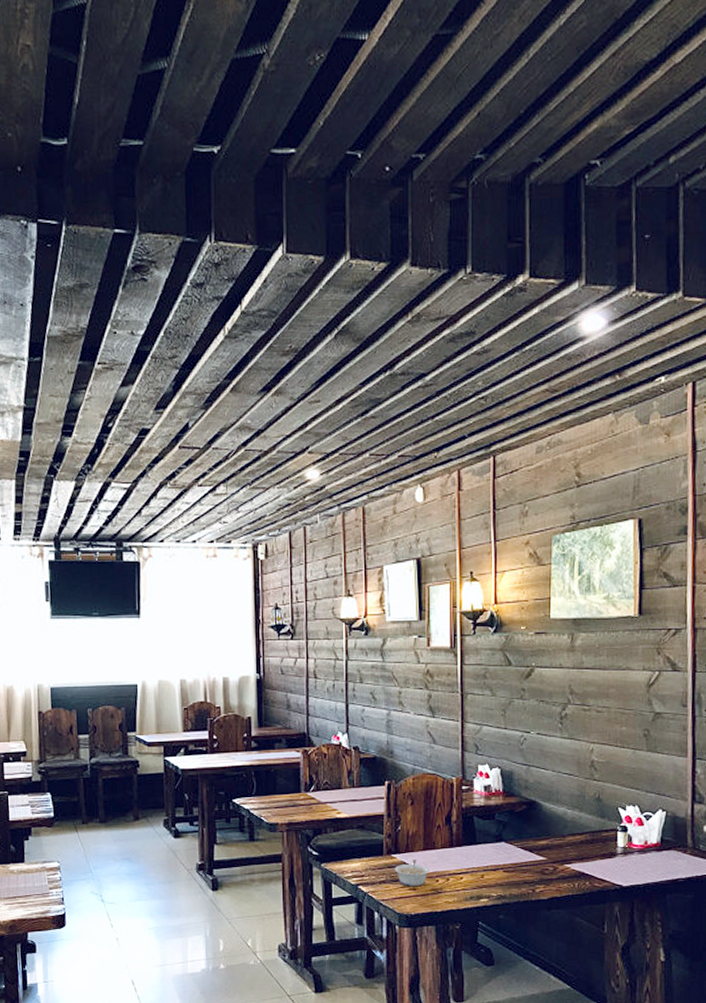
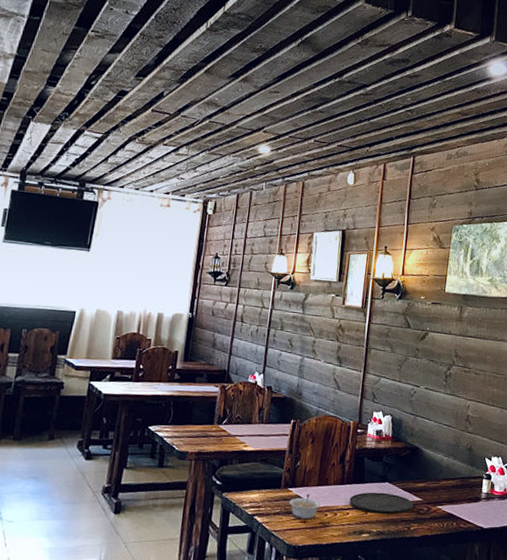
plate: none [462,853,536,877] -> present [349,492,413,515]

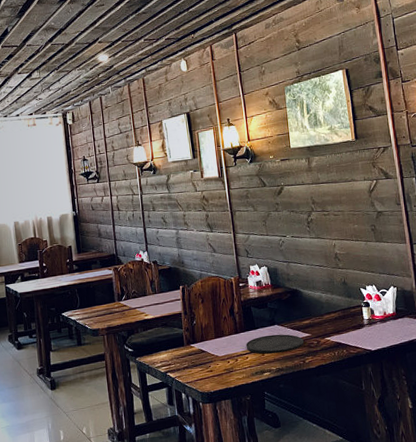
legume: present [289,494,321,520] -> none [194,347,222,369]

